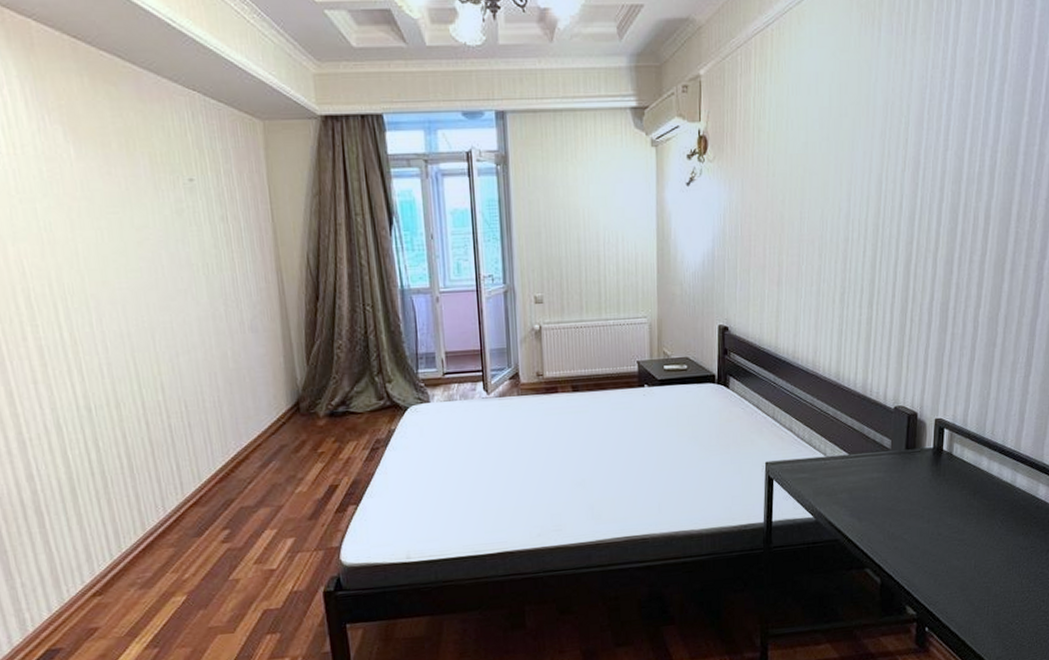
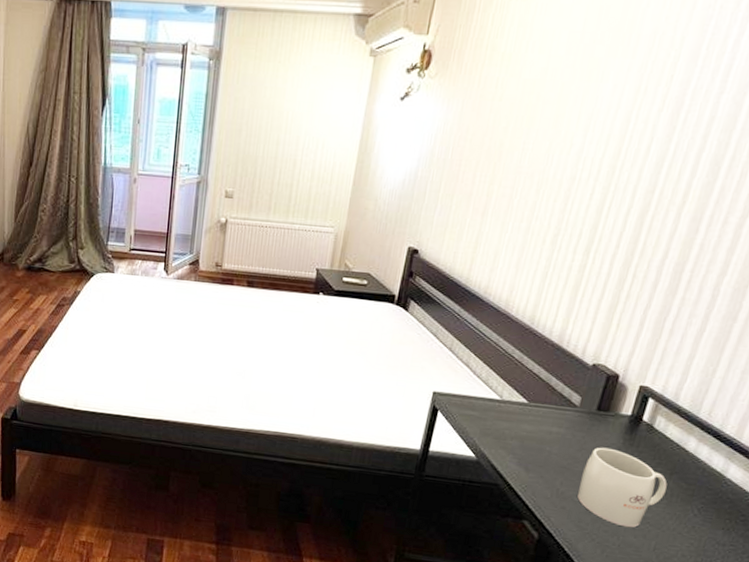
mug: none [904,482,973,553] -> present [577,447,668,528]

